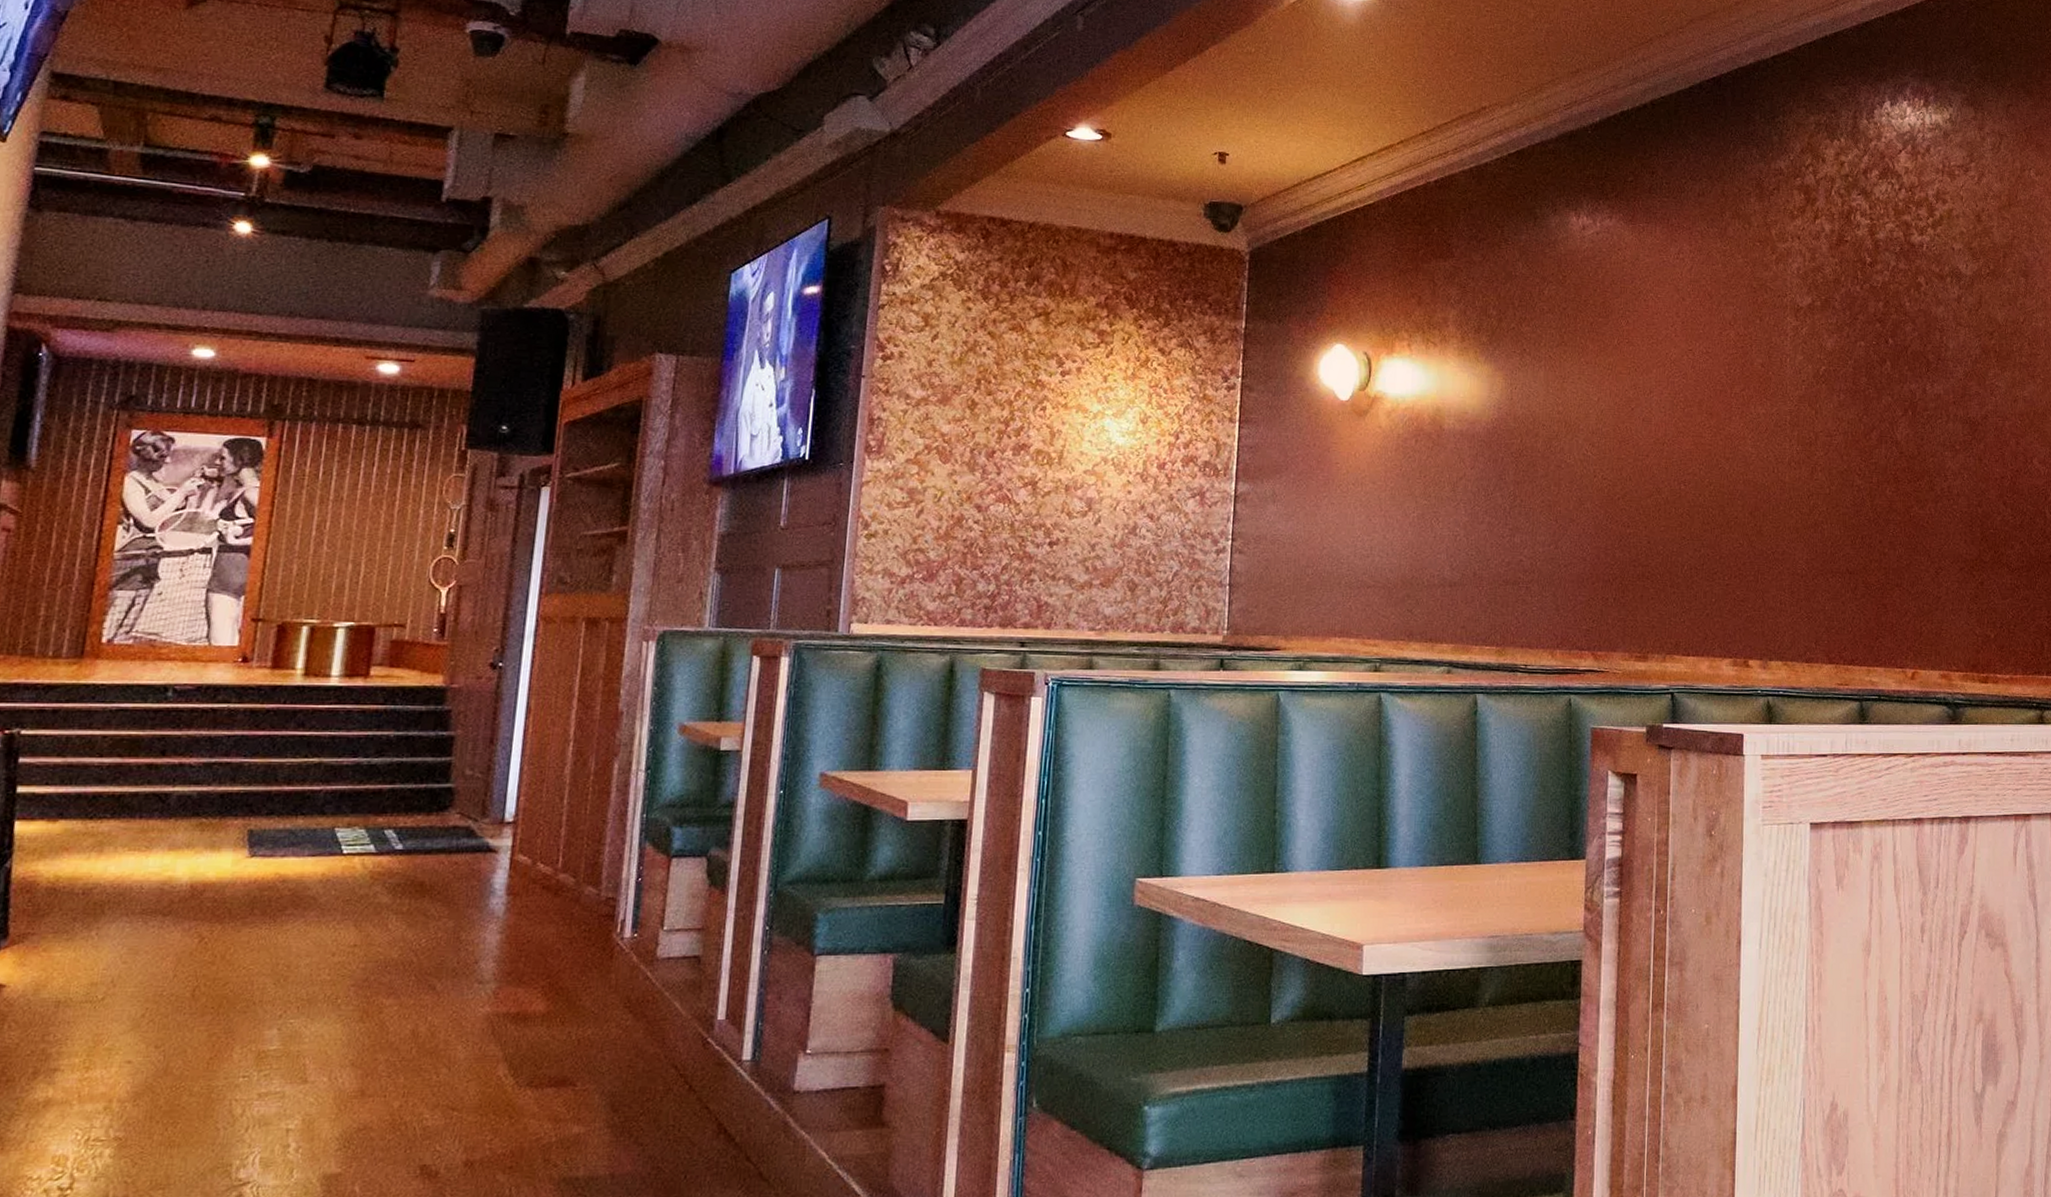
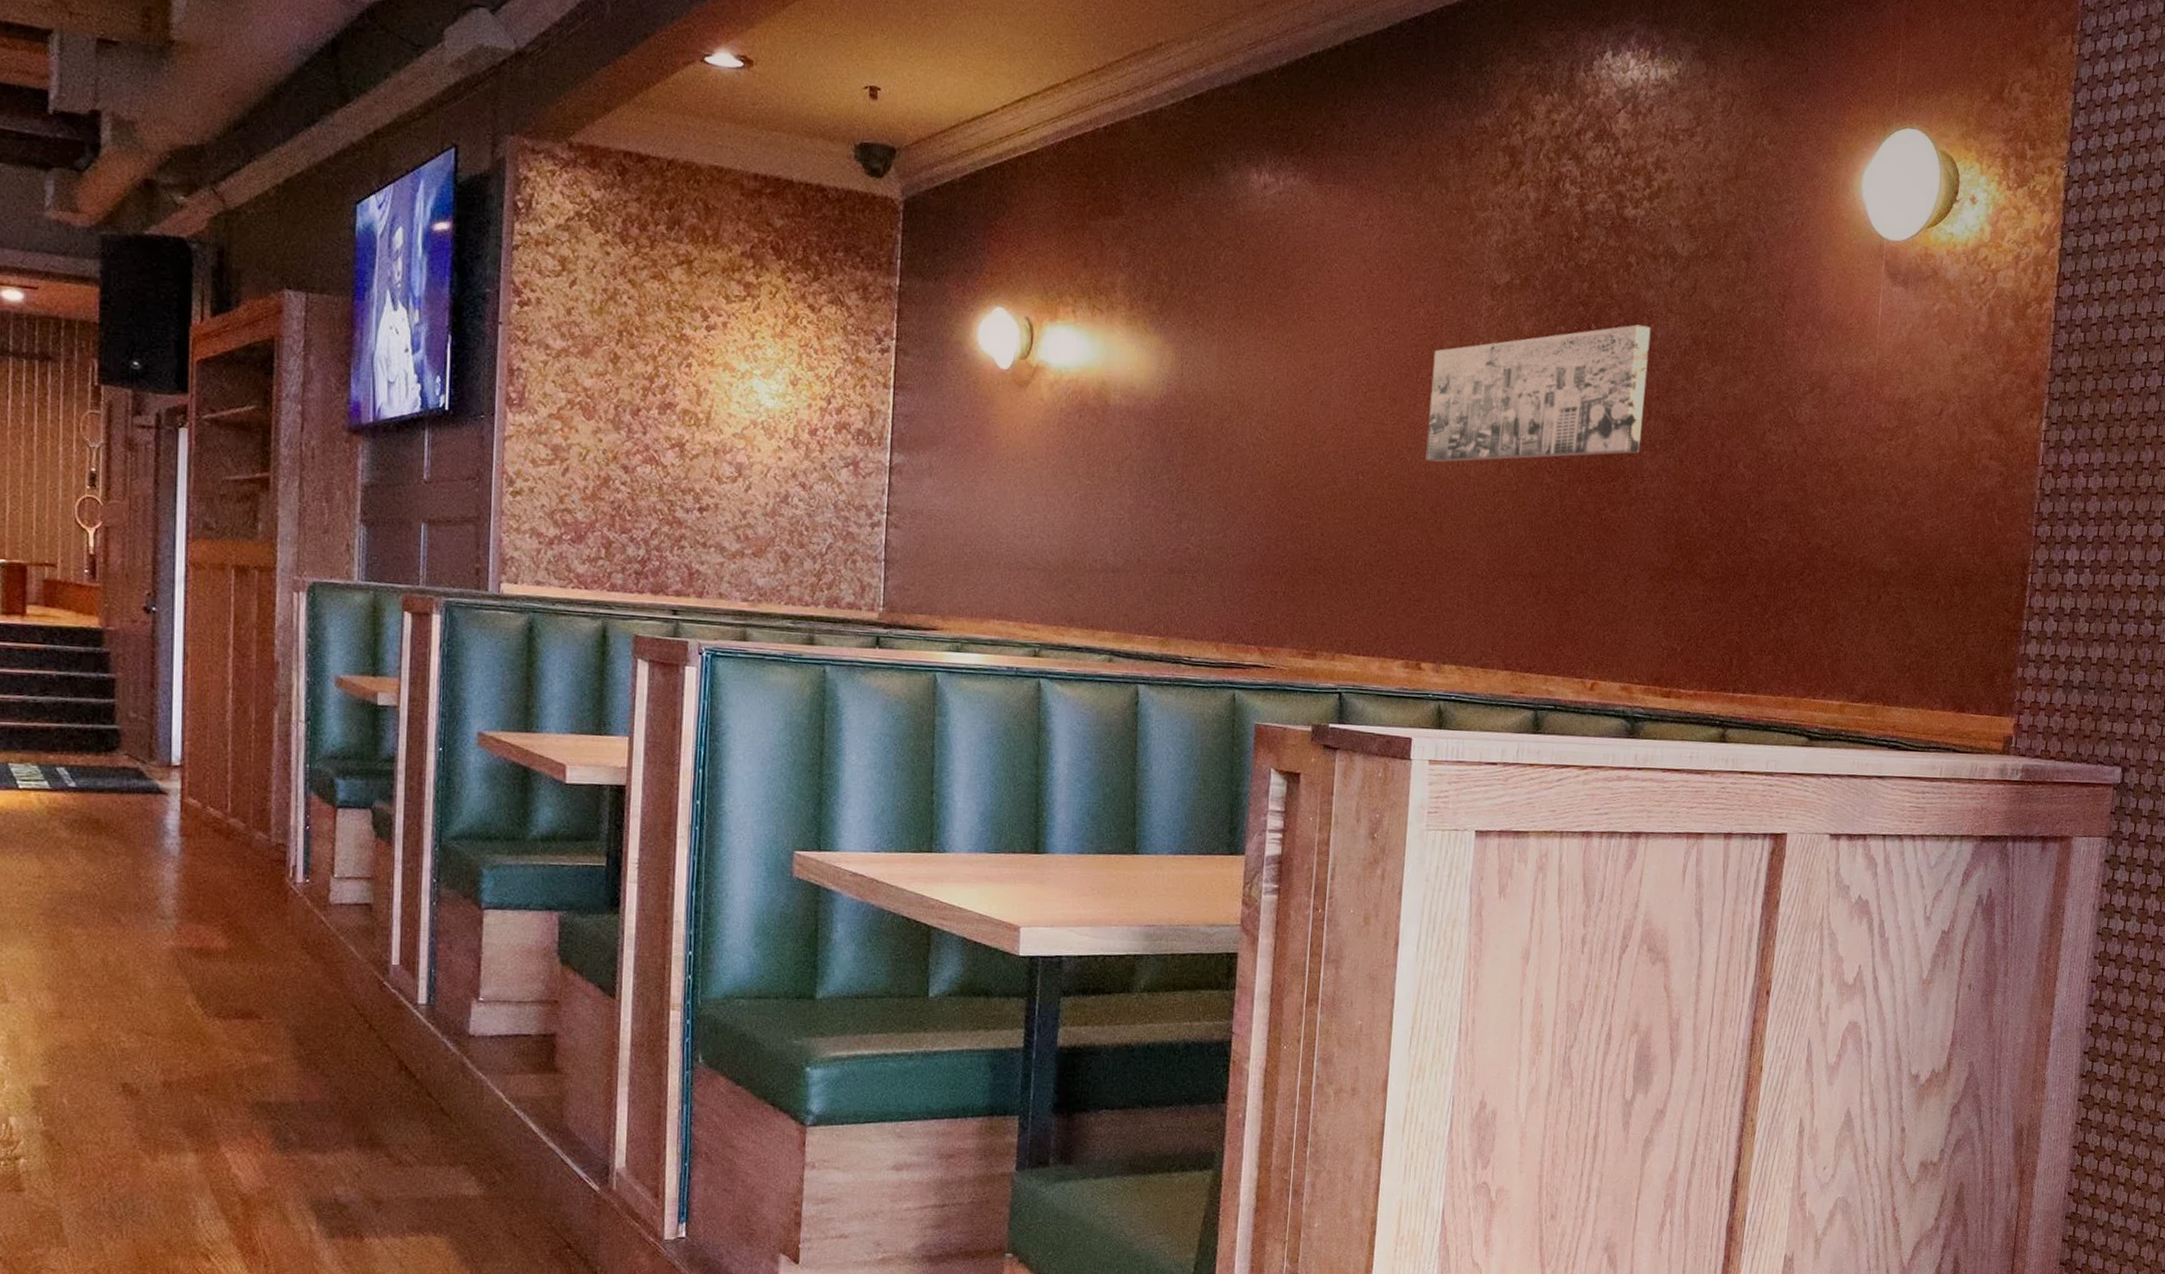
wall art: none [1743,337,1943,470] -> present [1425,324,1651,462]

